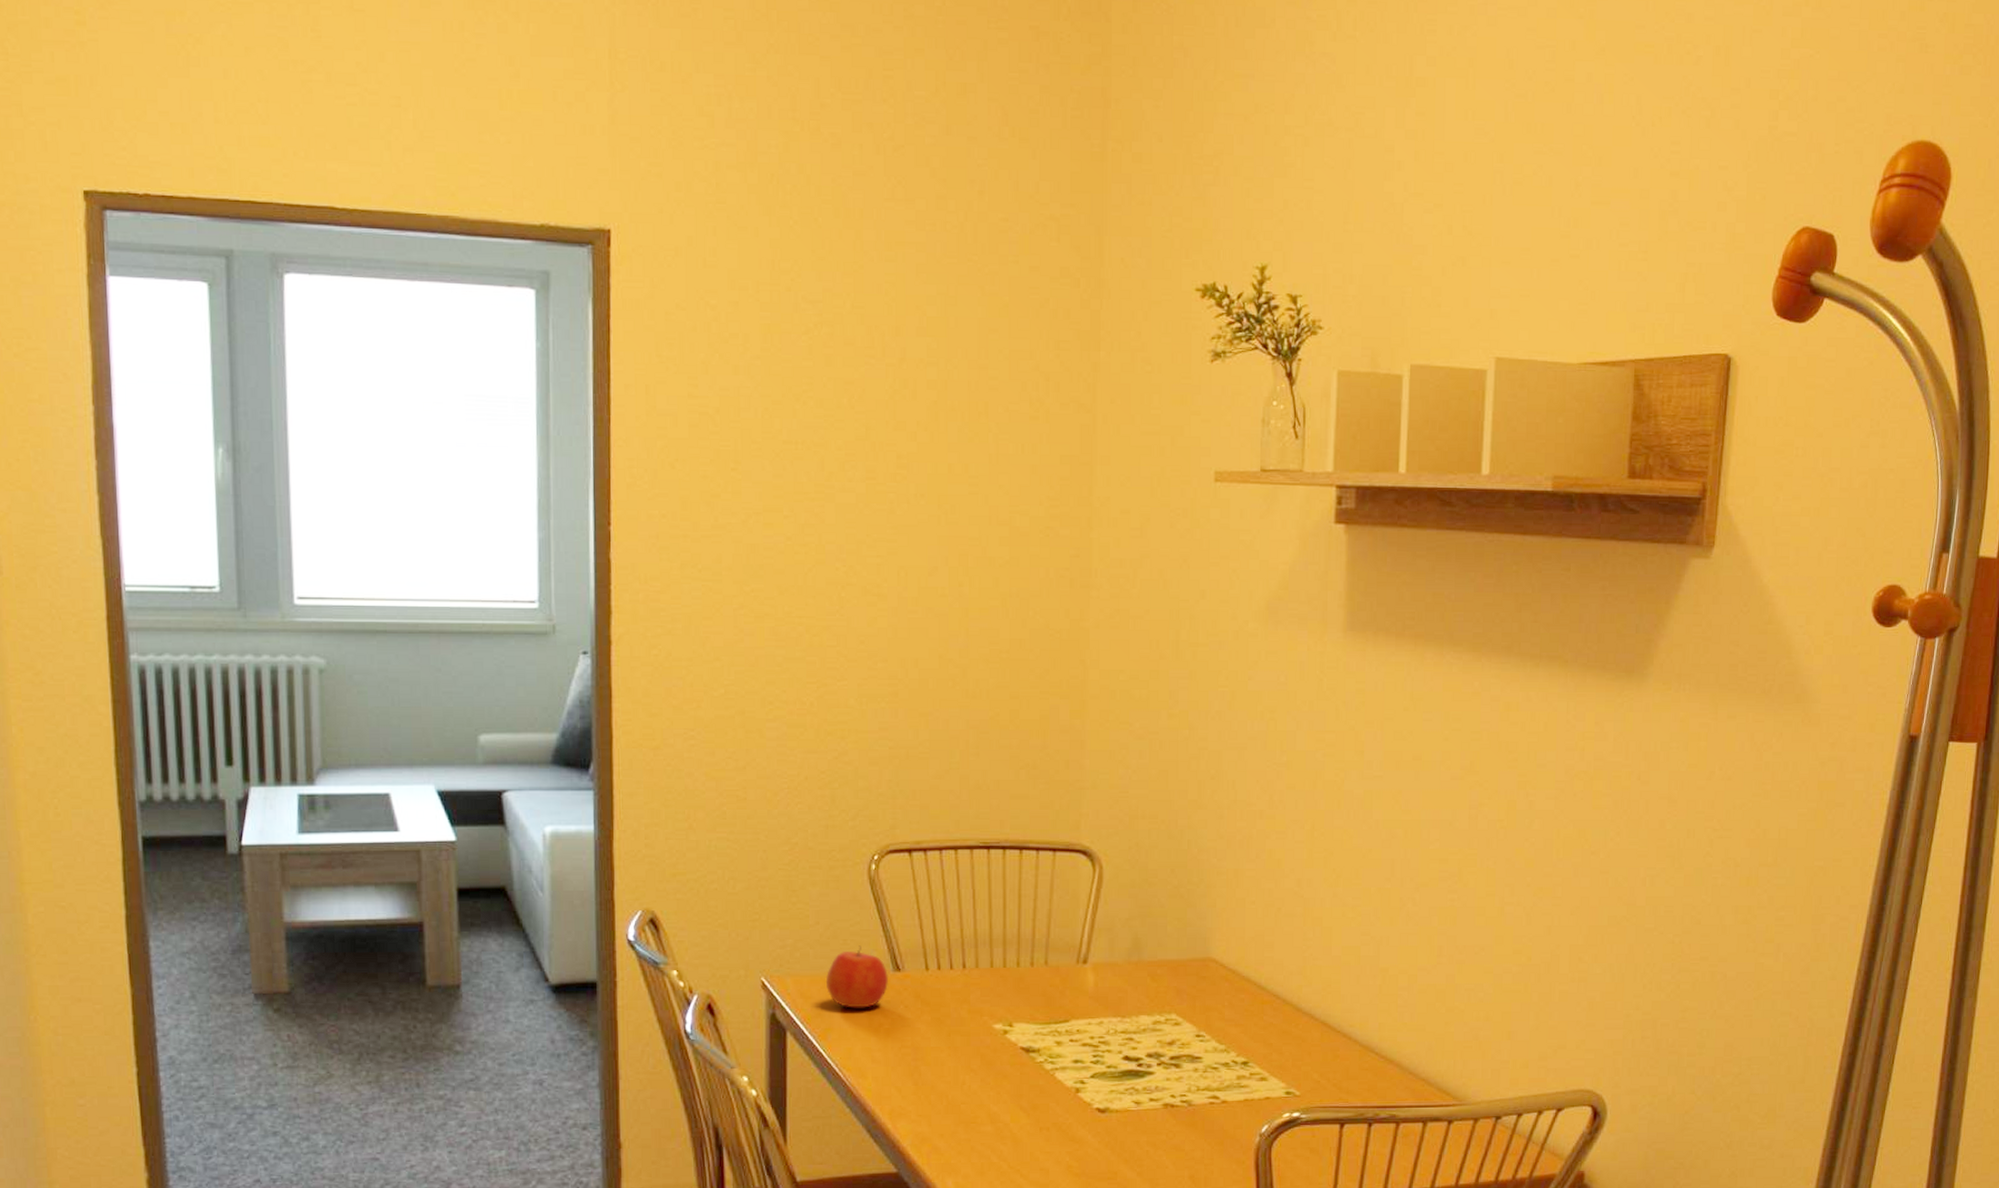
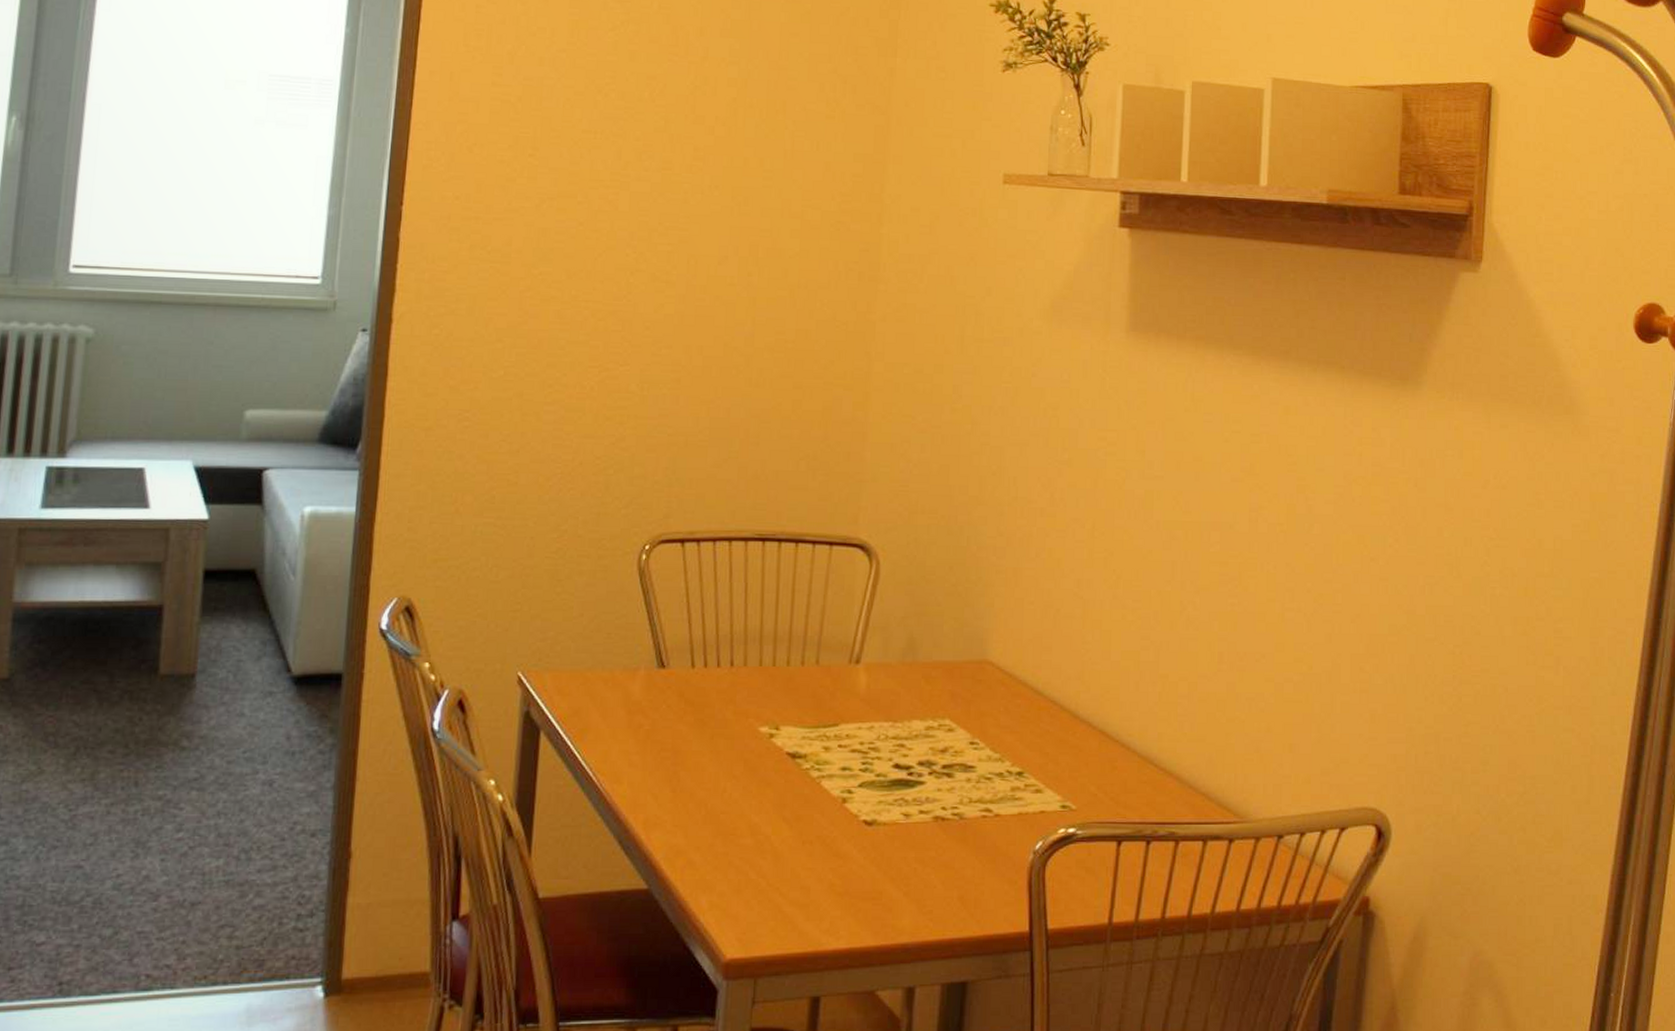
apple: present [825,945,889,1008] -> none [585,640,653,707]

